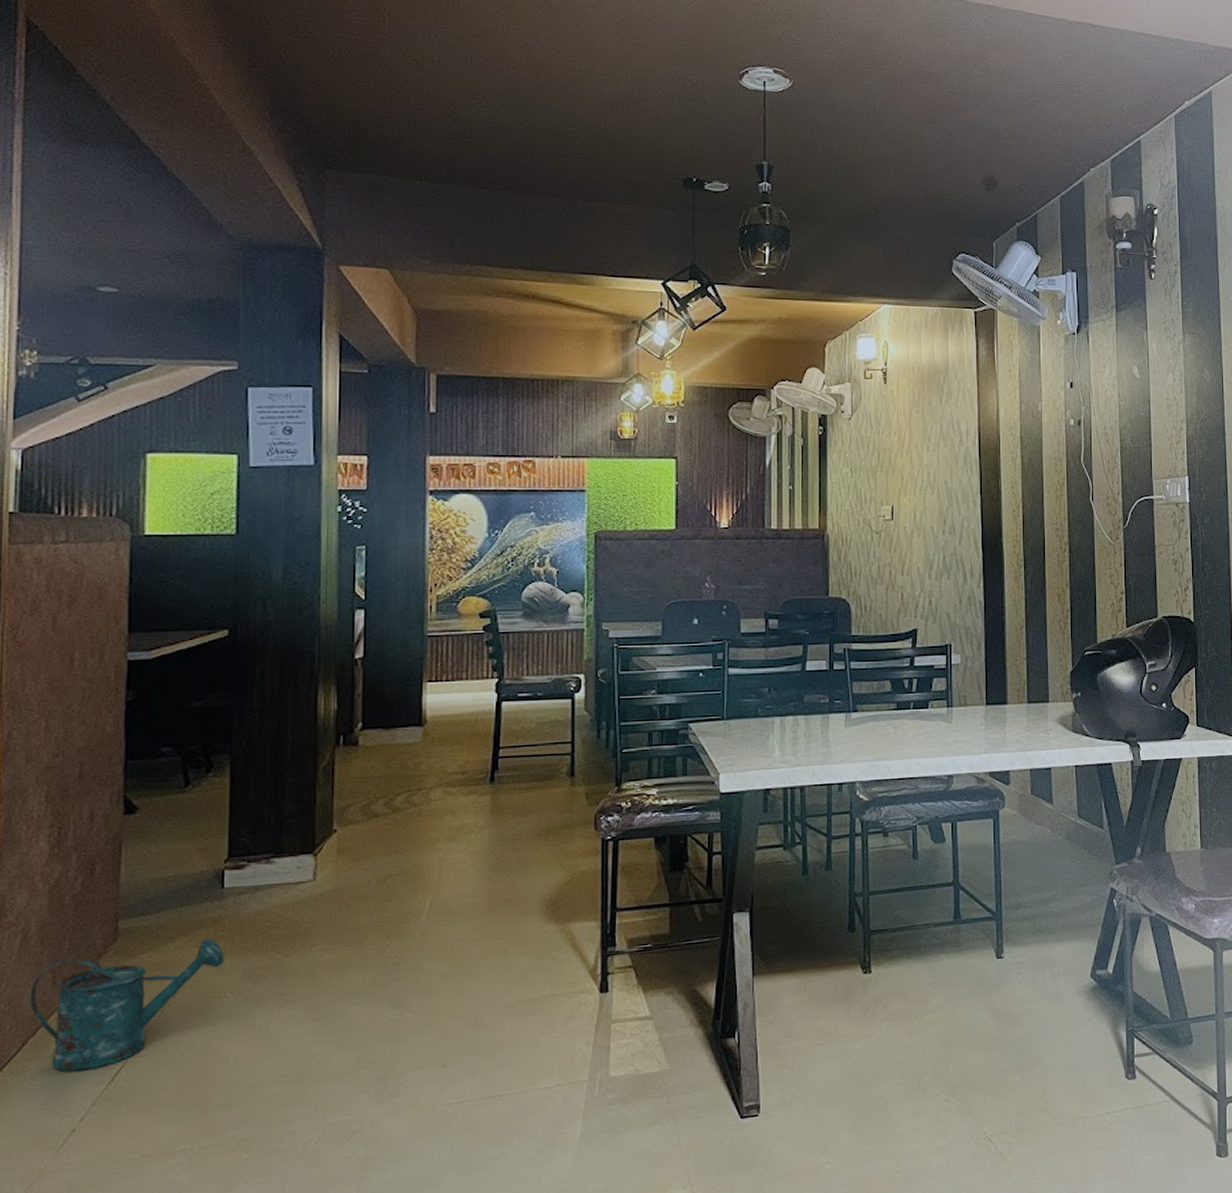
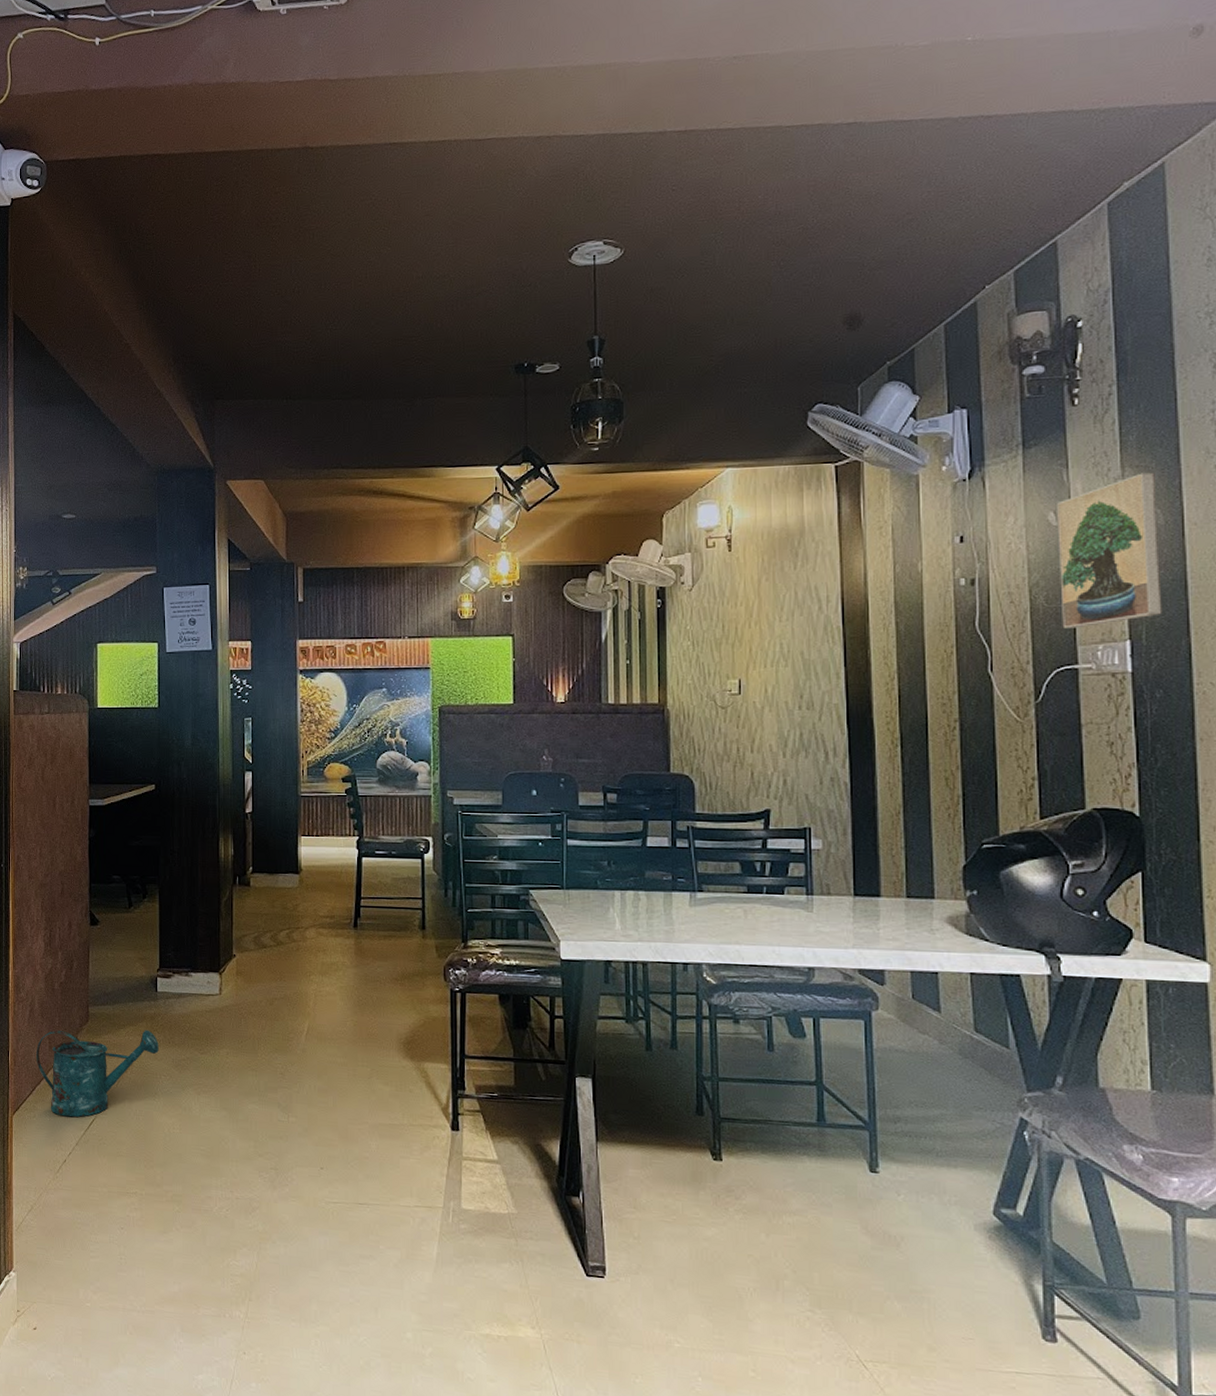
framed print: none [1139,339,1209,465] -> present [1057,472,1162,629]

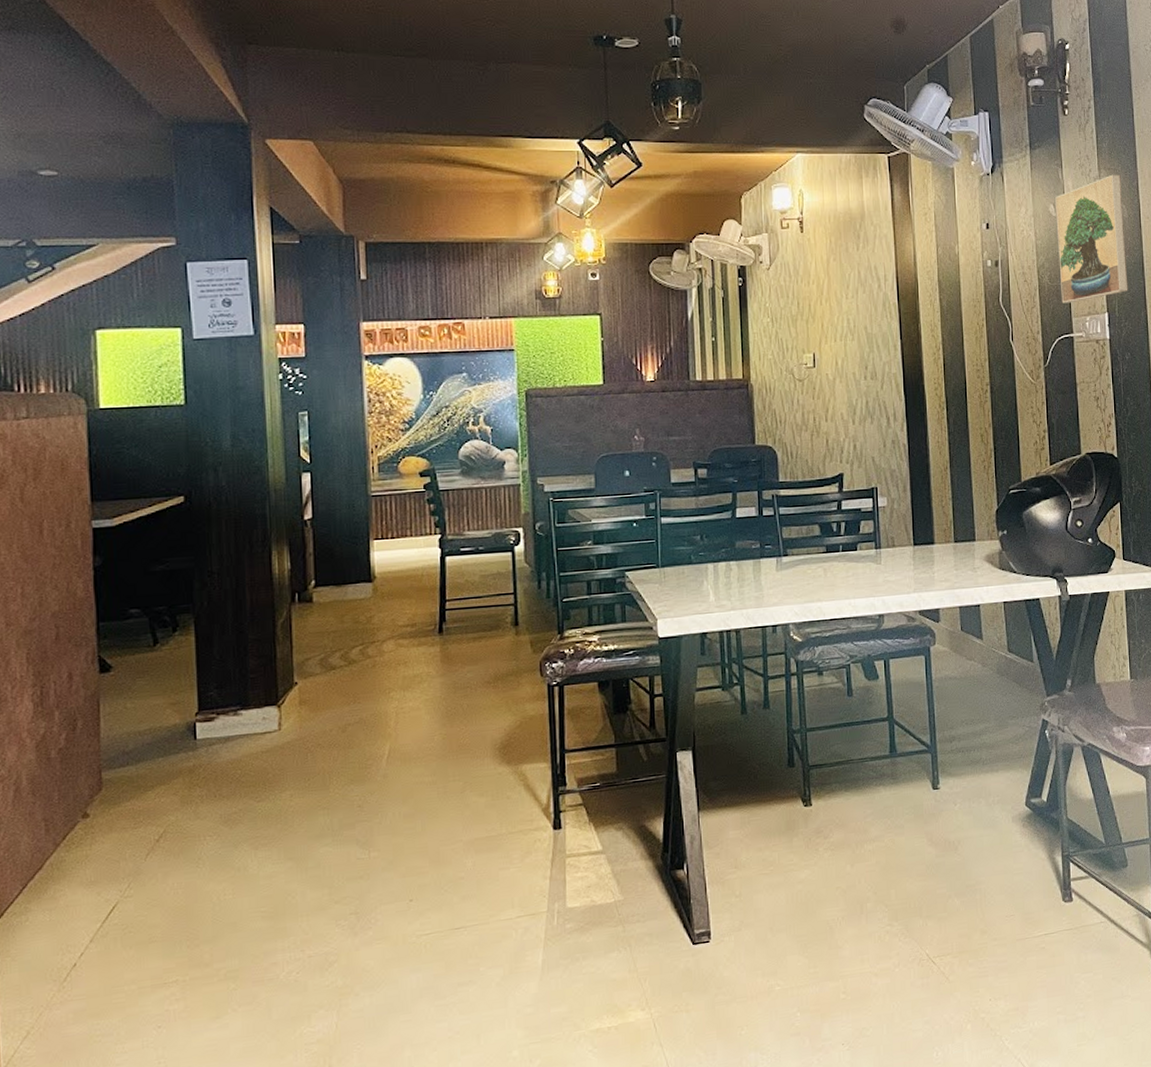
watering can: present [36,1030,159,1117] -> none [26,786,201,912]

